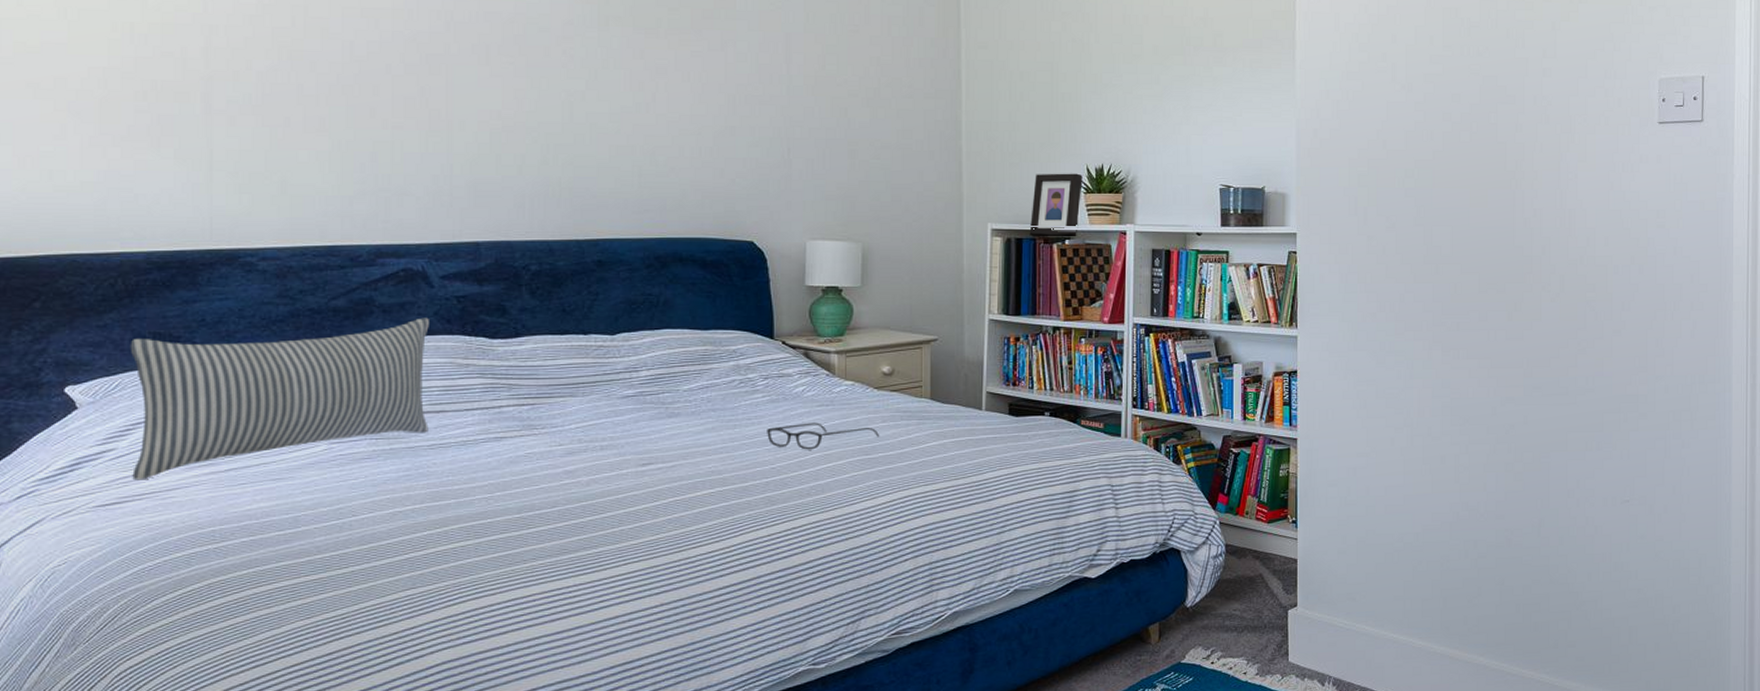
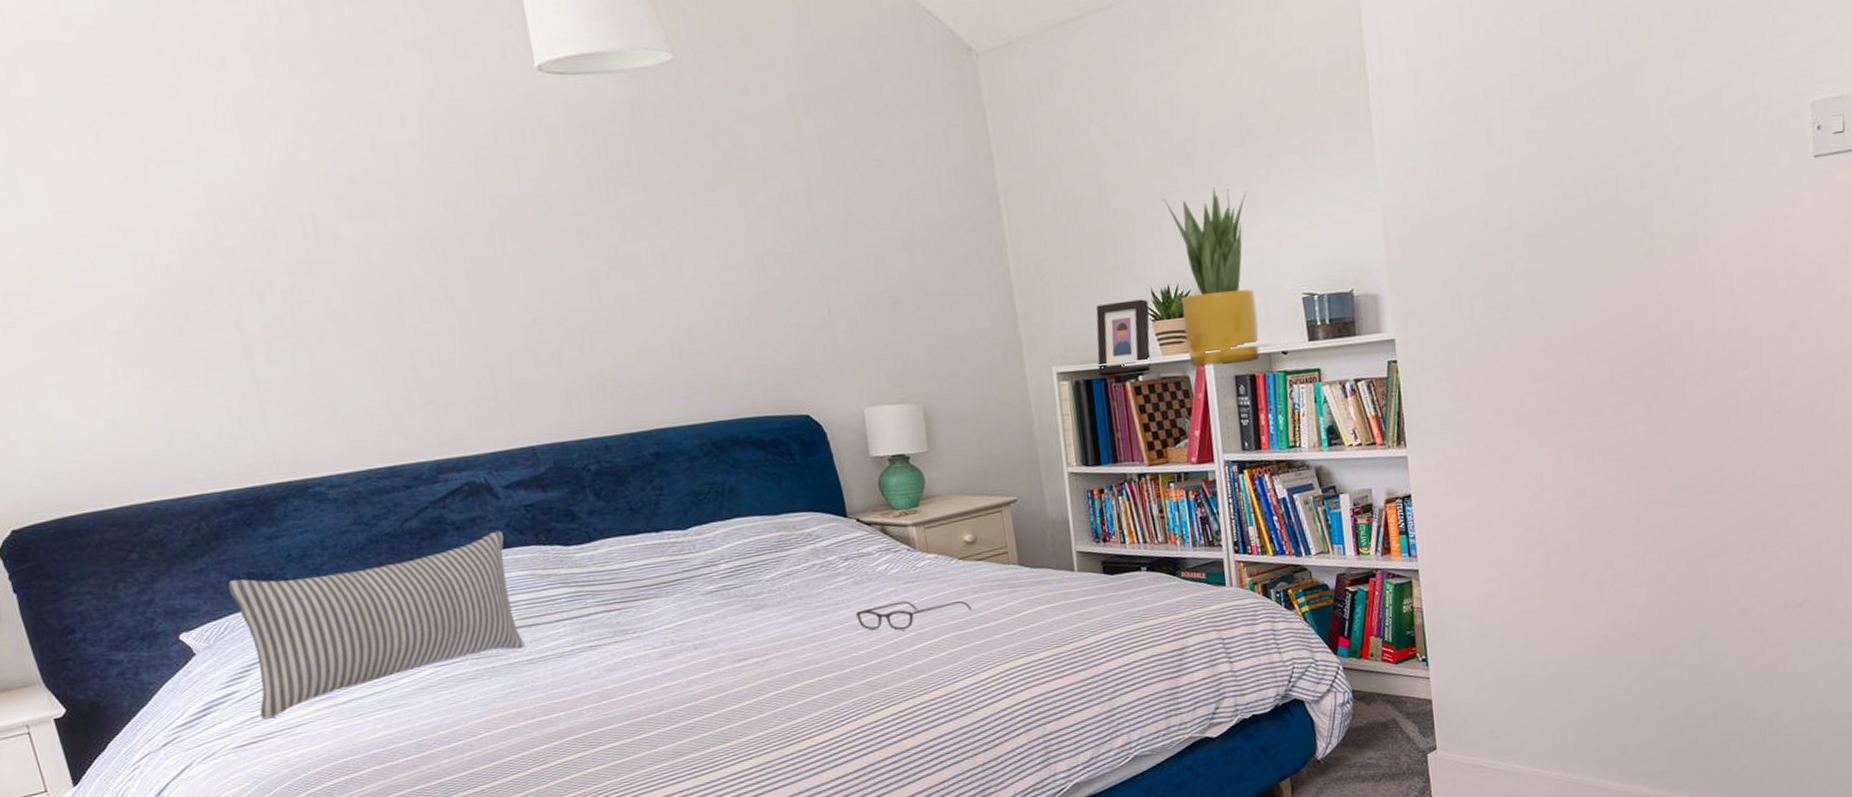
planter: none [1107,86,1182,238] -> present [1163,187,1260,367]

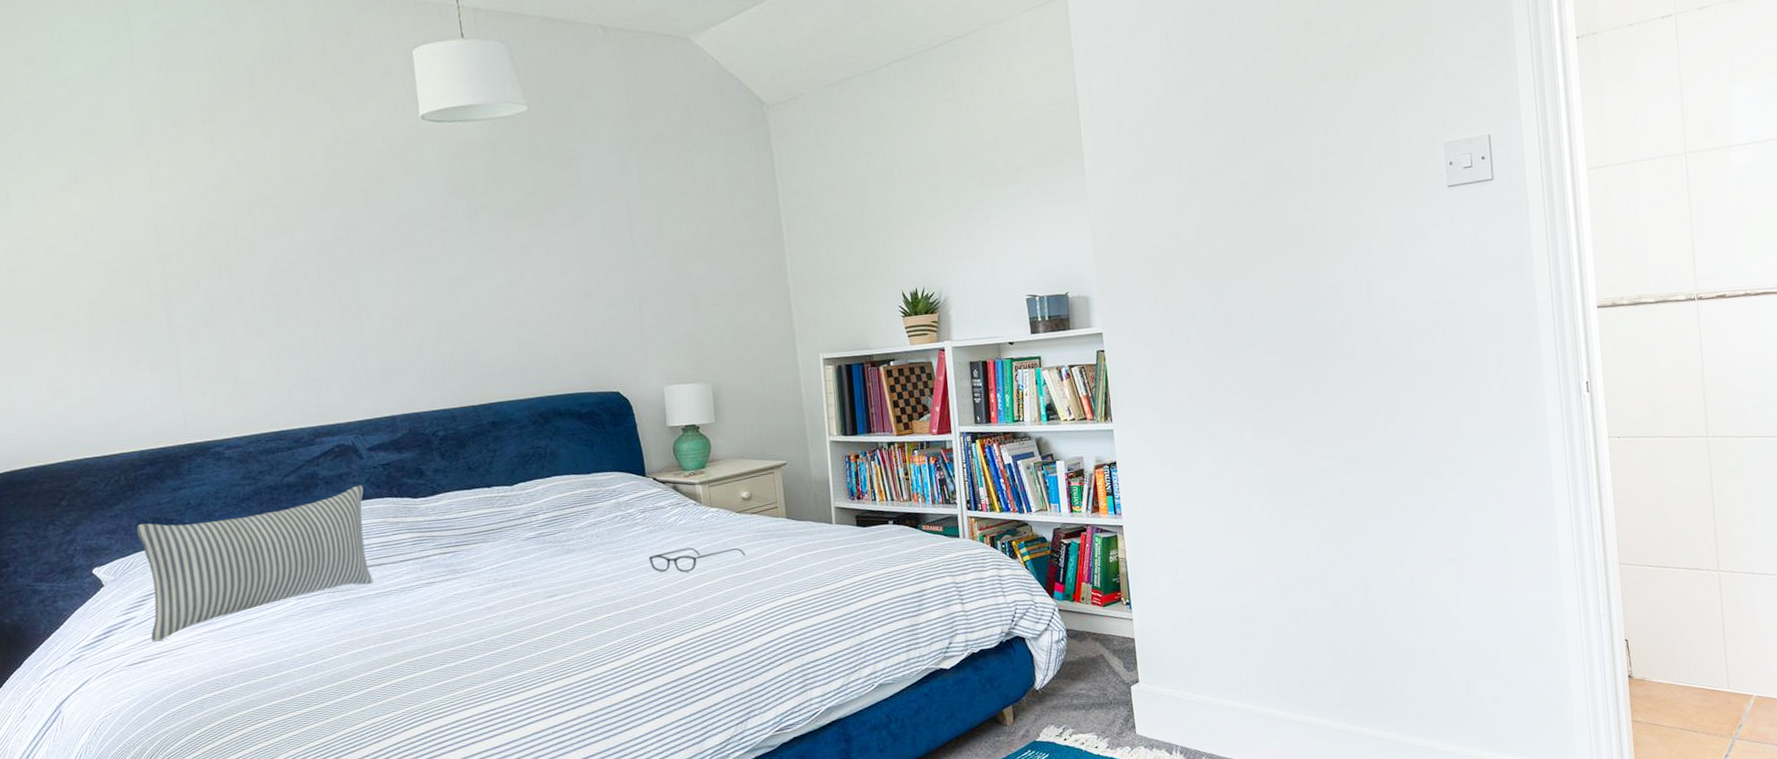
picture frame: present [1096,299,1151,377] -> none [857,299,900,362]
planter: present [1163,187,1260,367] -> none [913,210,990,355]

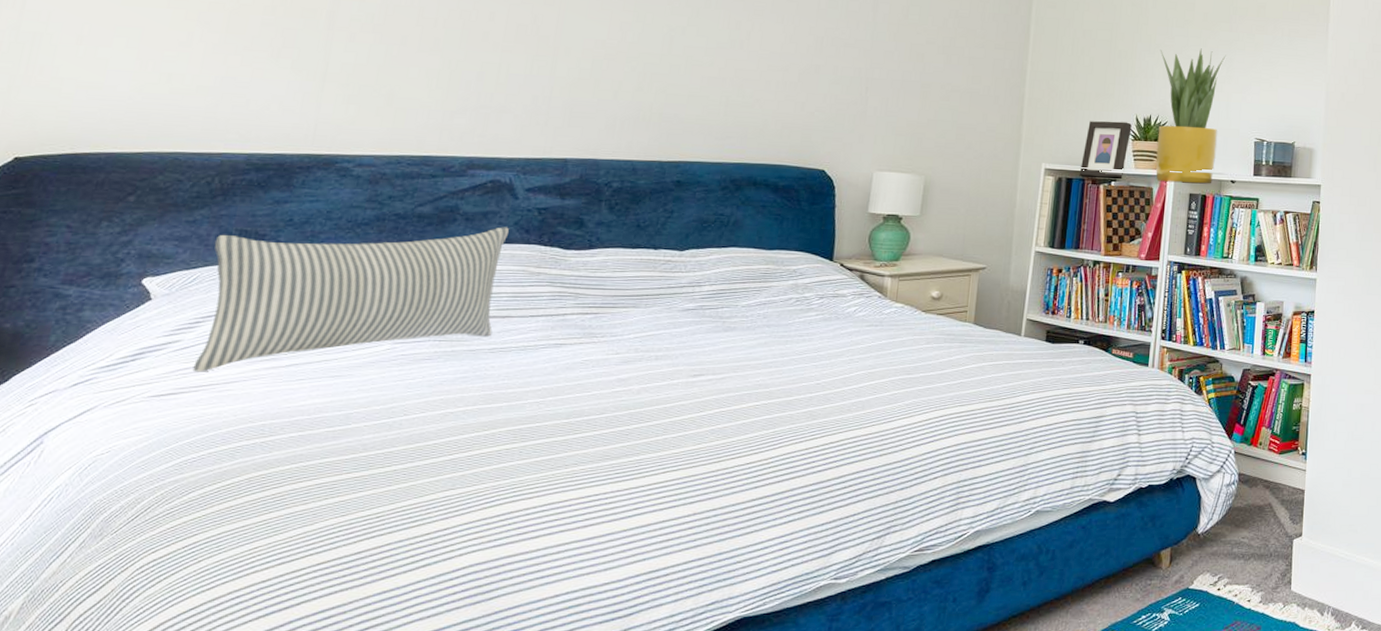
eyeglasses: present [649,547,746,573] -> none [816,341,923,368]
picture frame: none [857,299,900,362] -> present [1079,121,1132,180]
planter: none [913,210,990,355] -> present [1156,48,1226,184]

